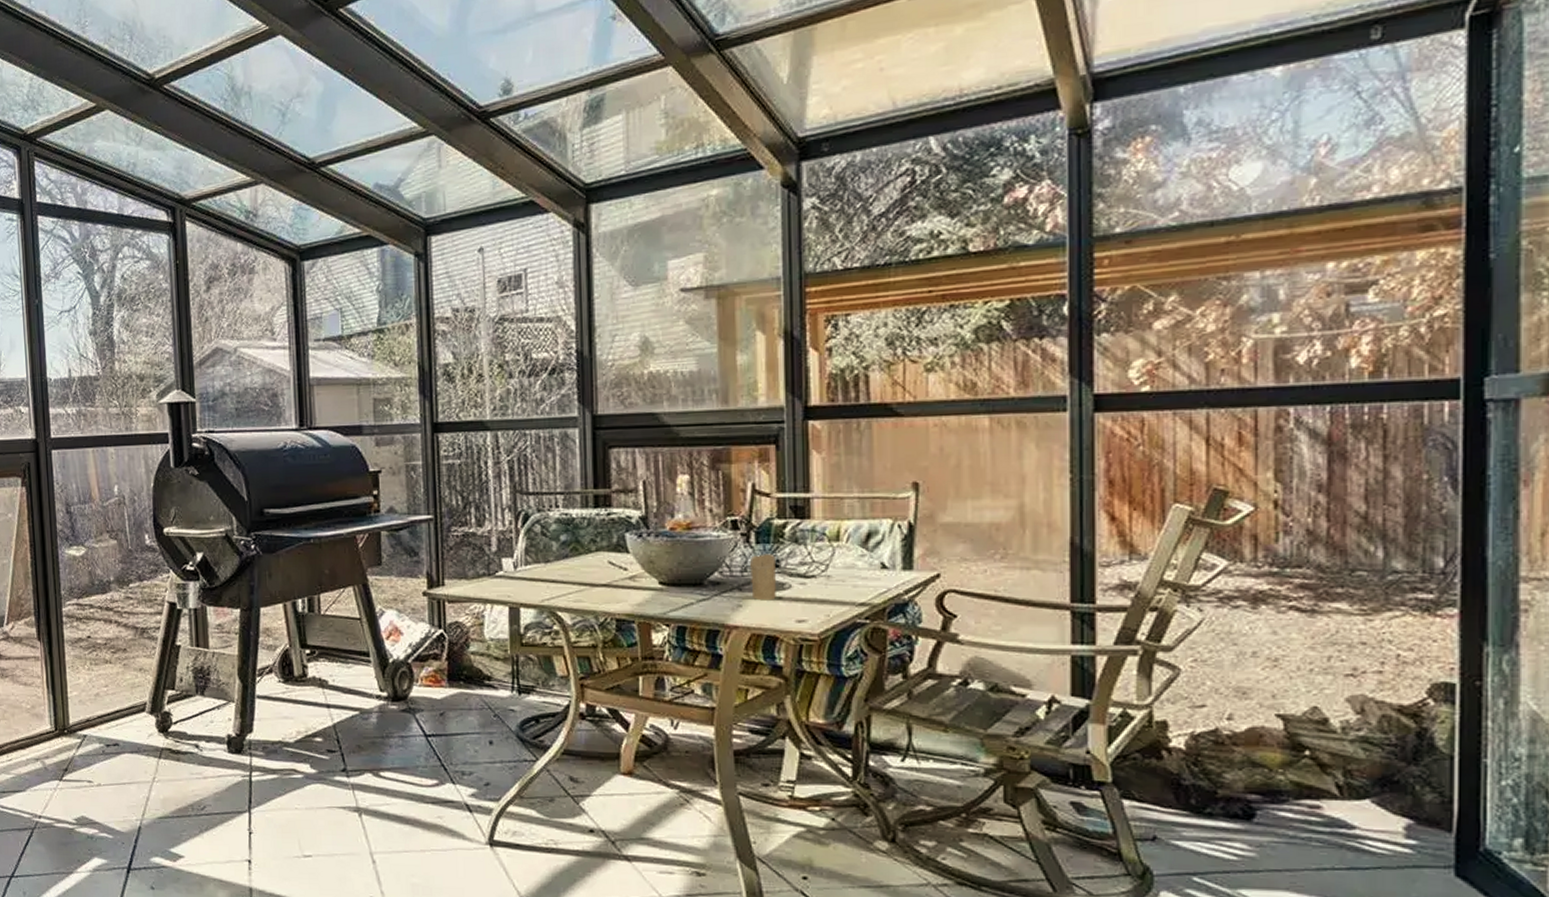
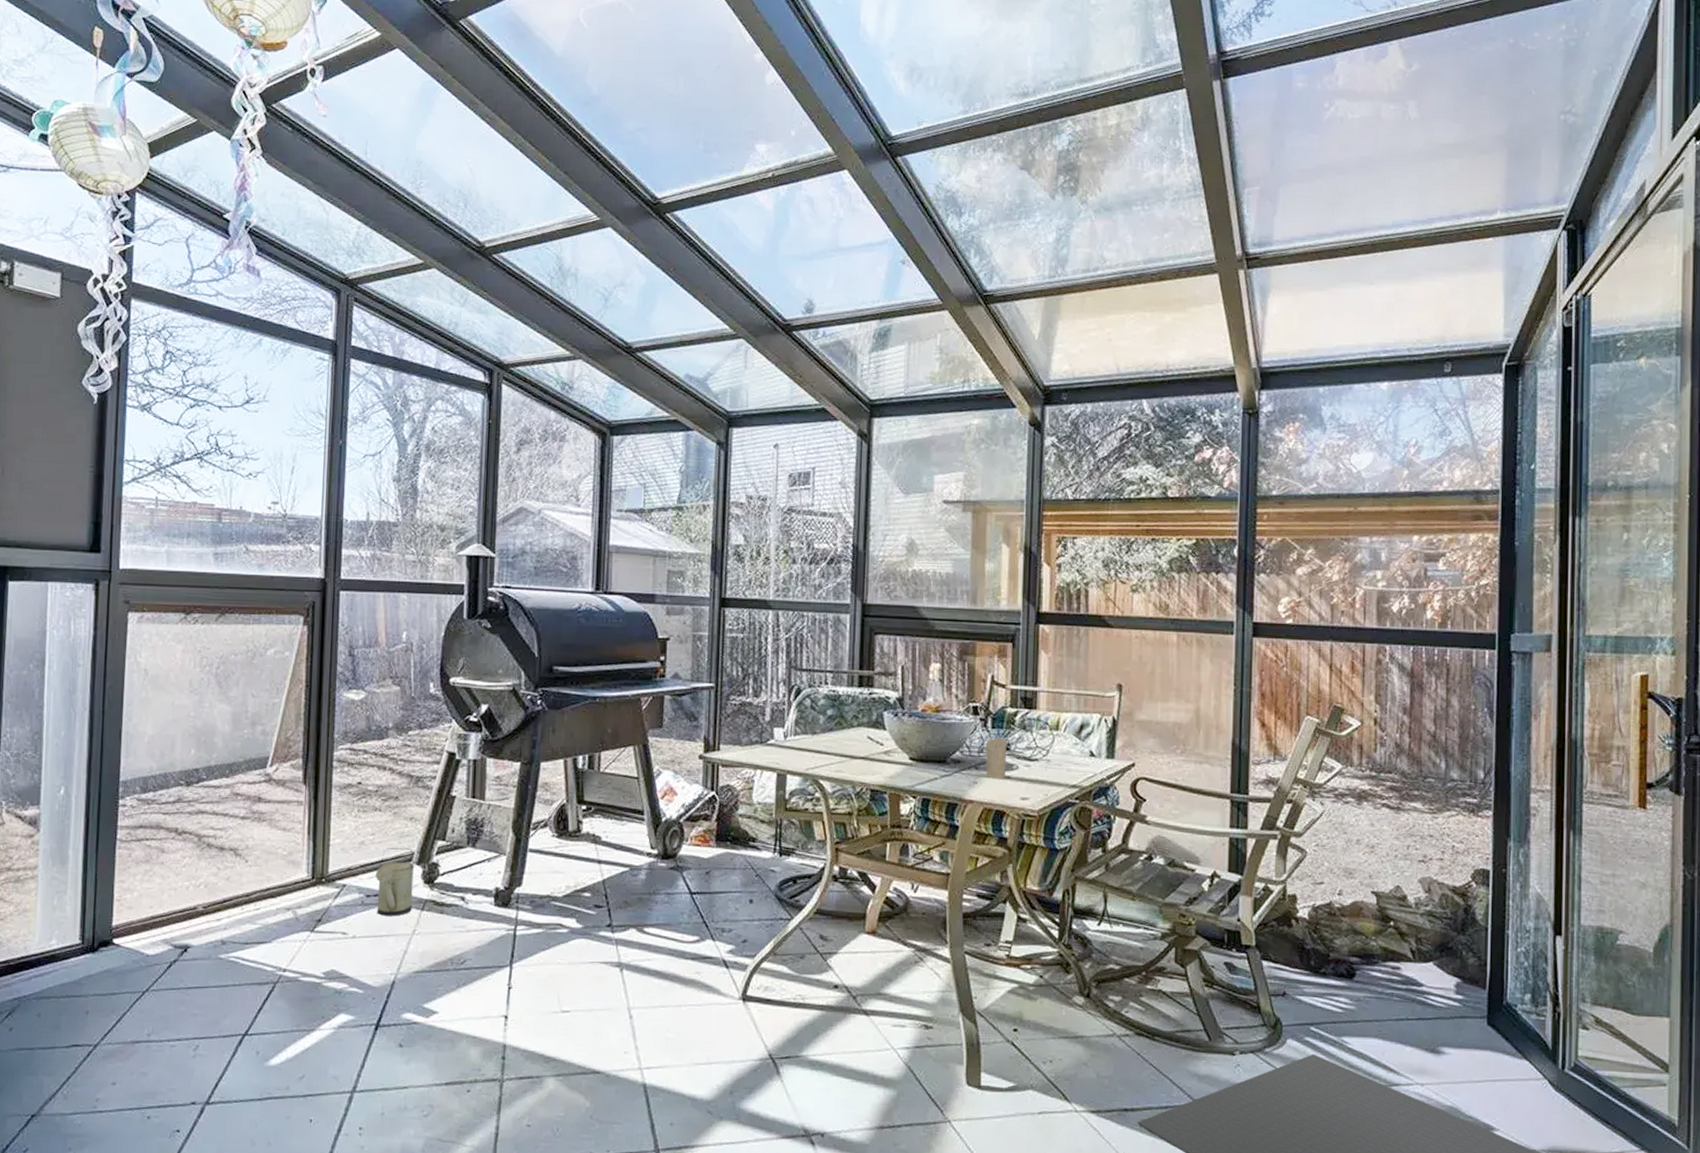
watering can: none [112,698,150,765] -> present [375,847,414,916]

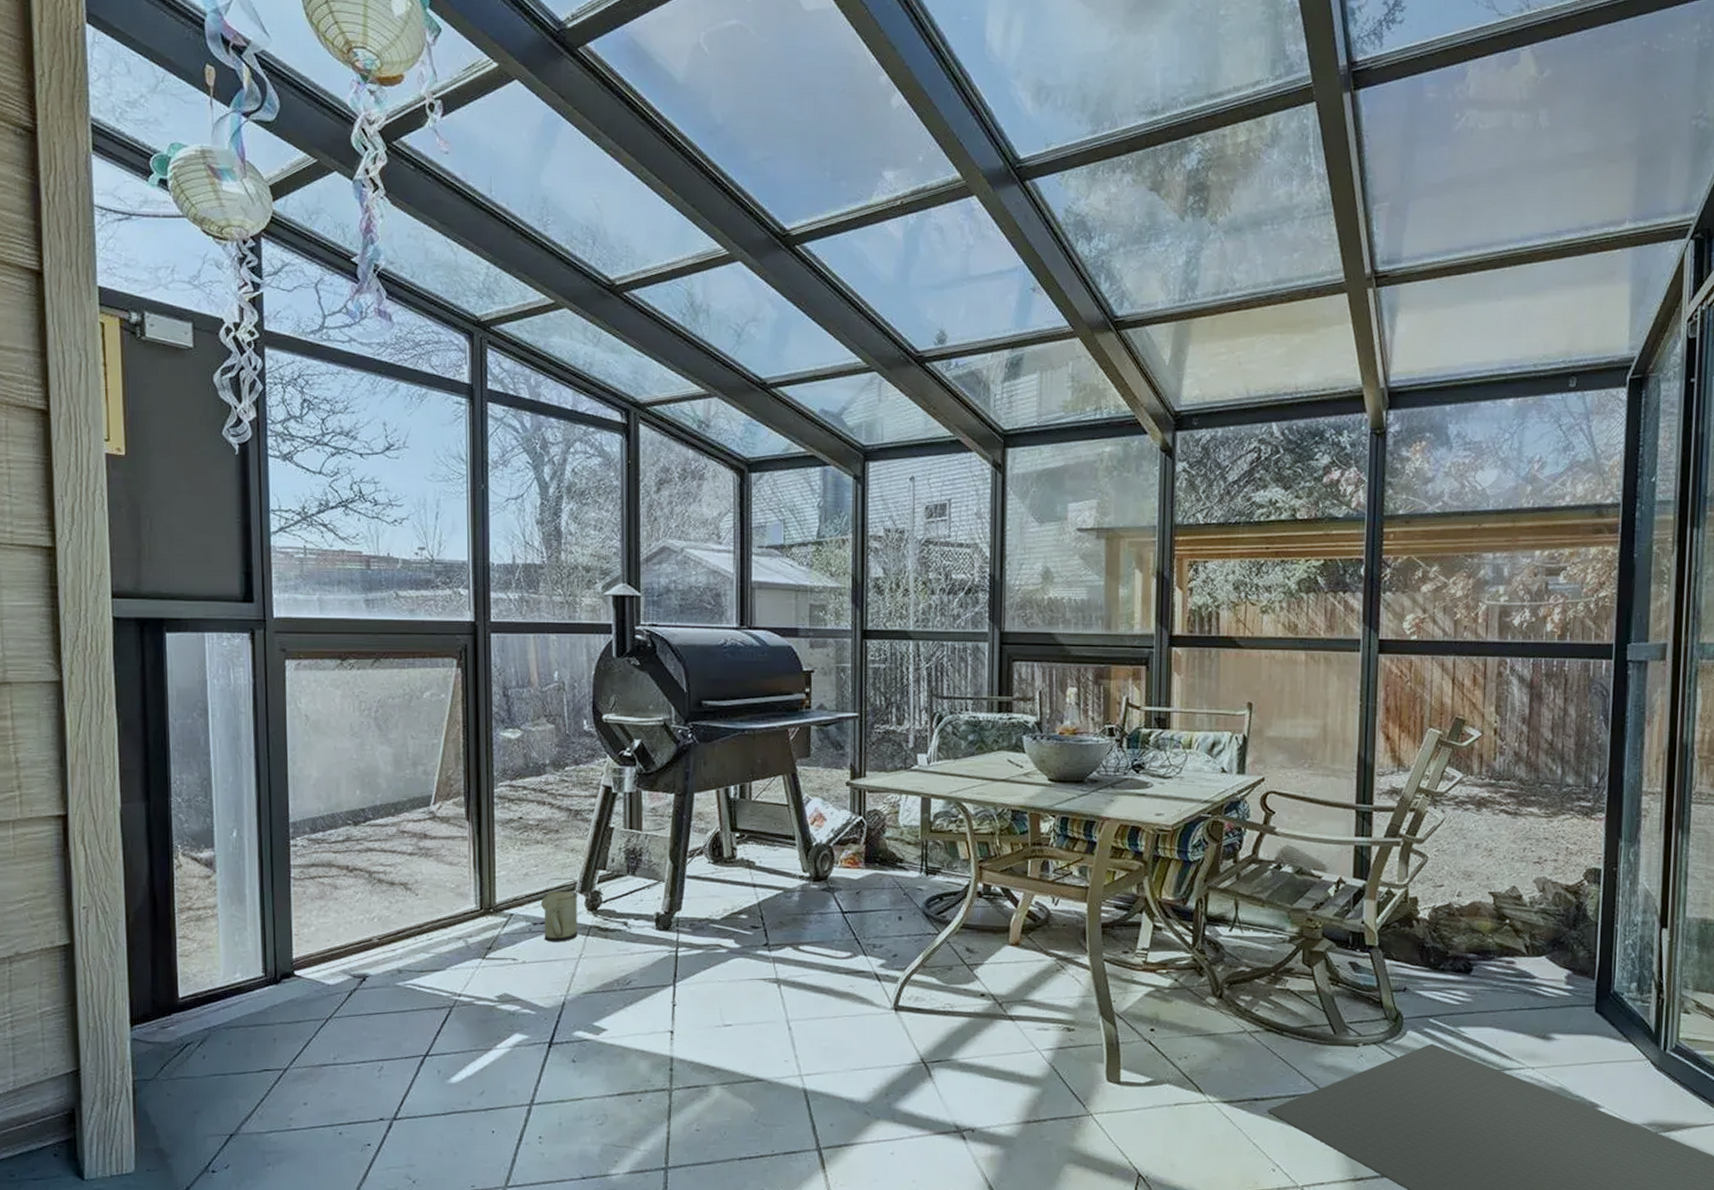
candle: present [986,737,1007,779] -> none [1122,757,1141,797]

